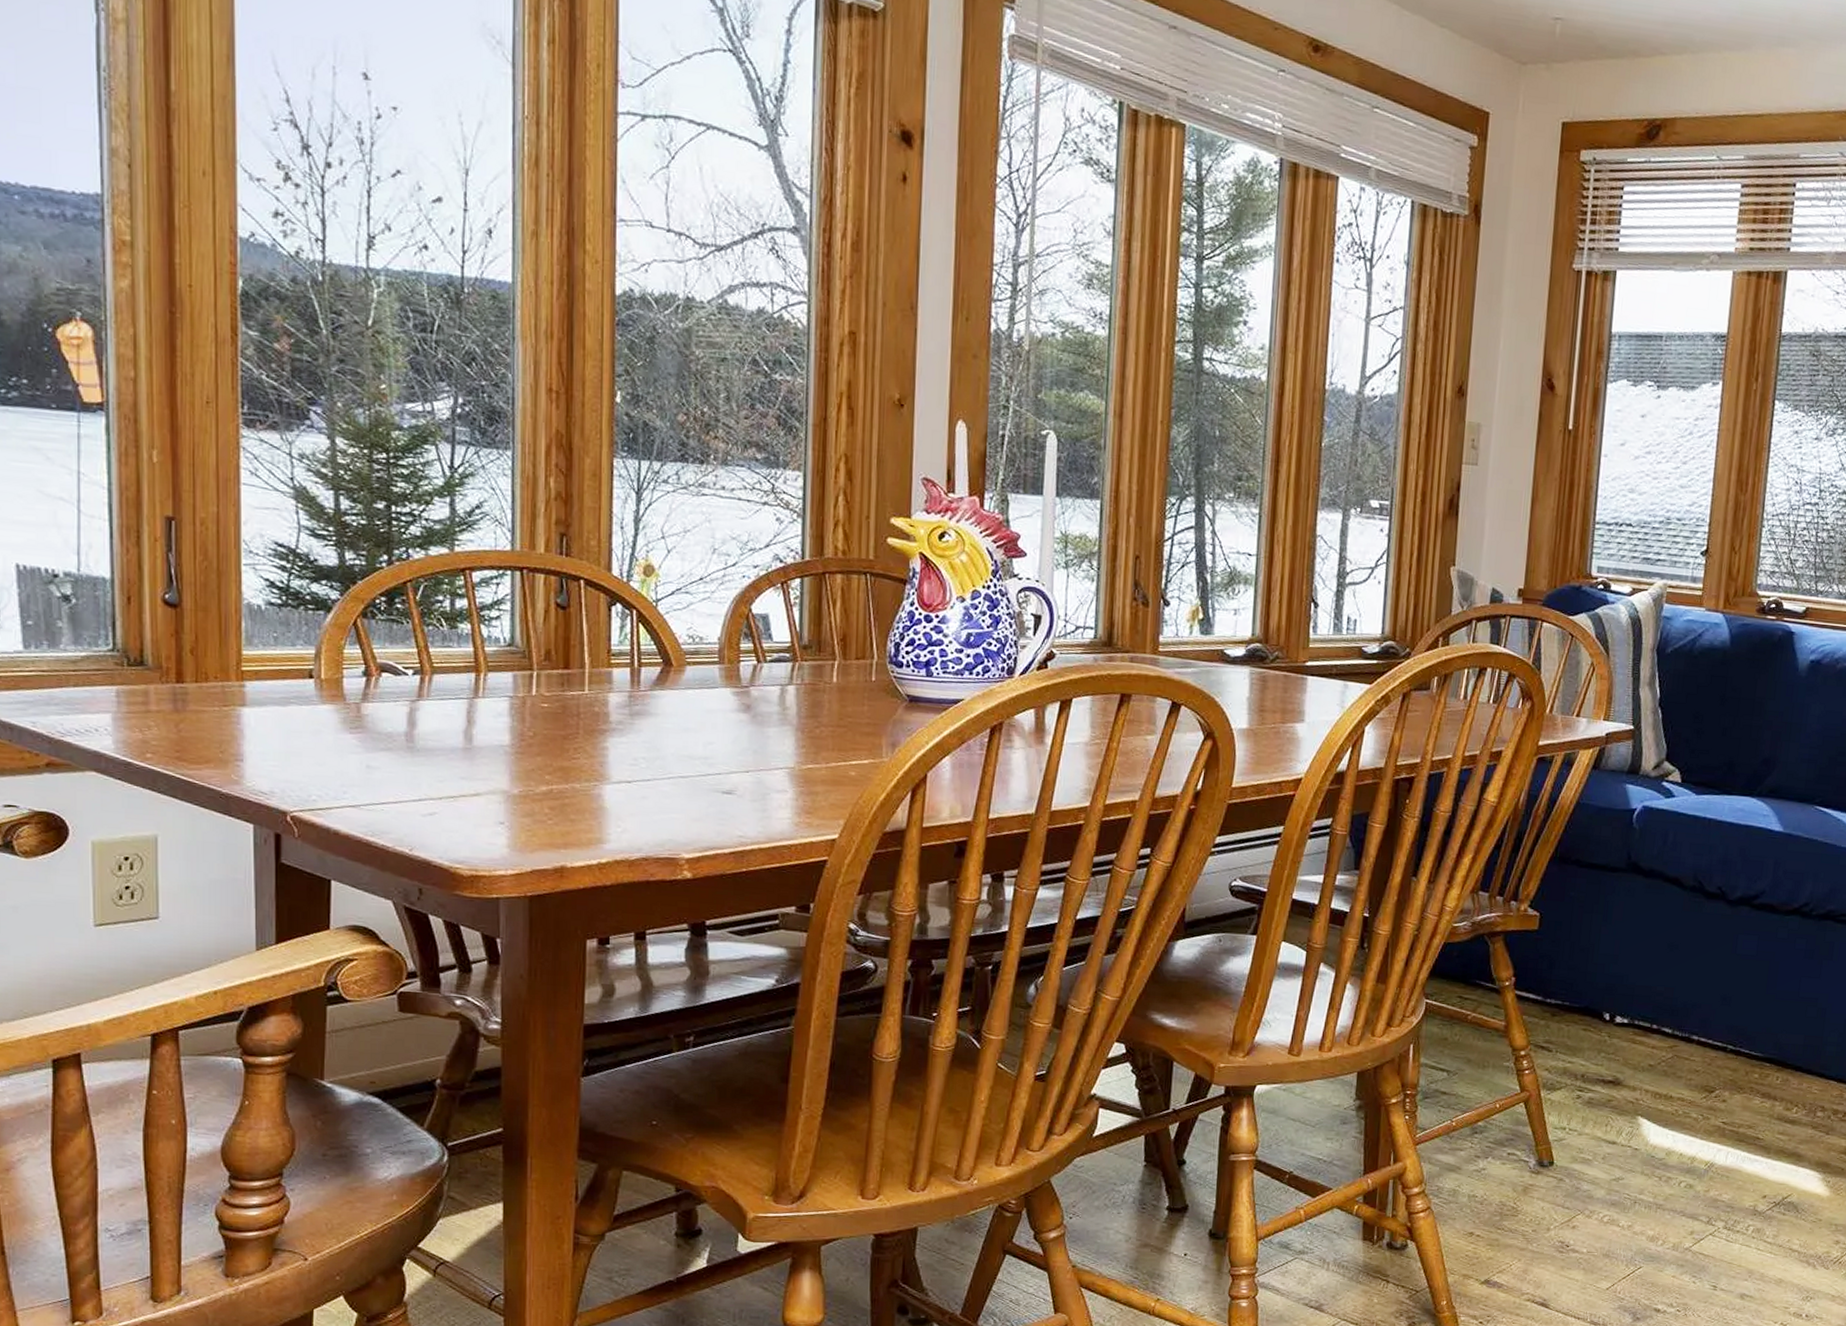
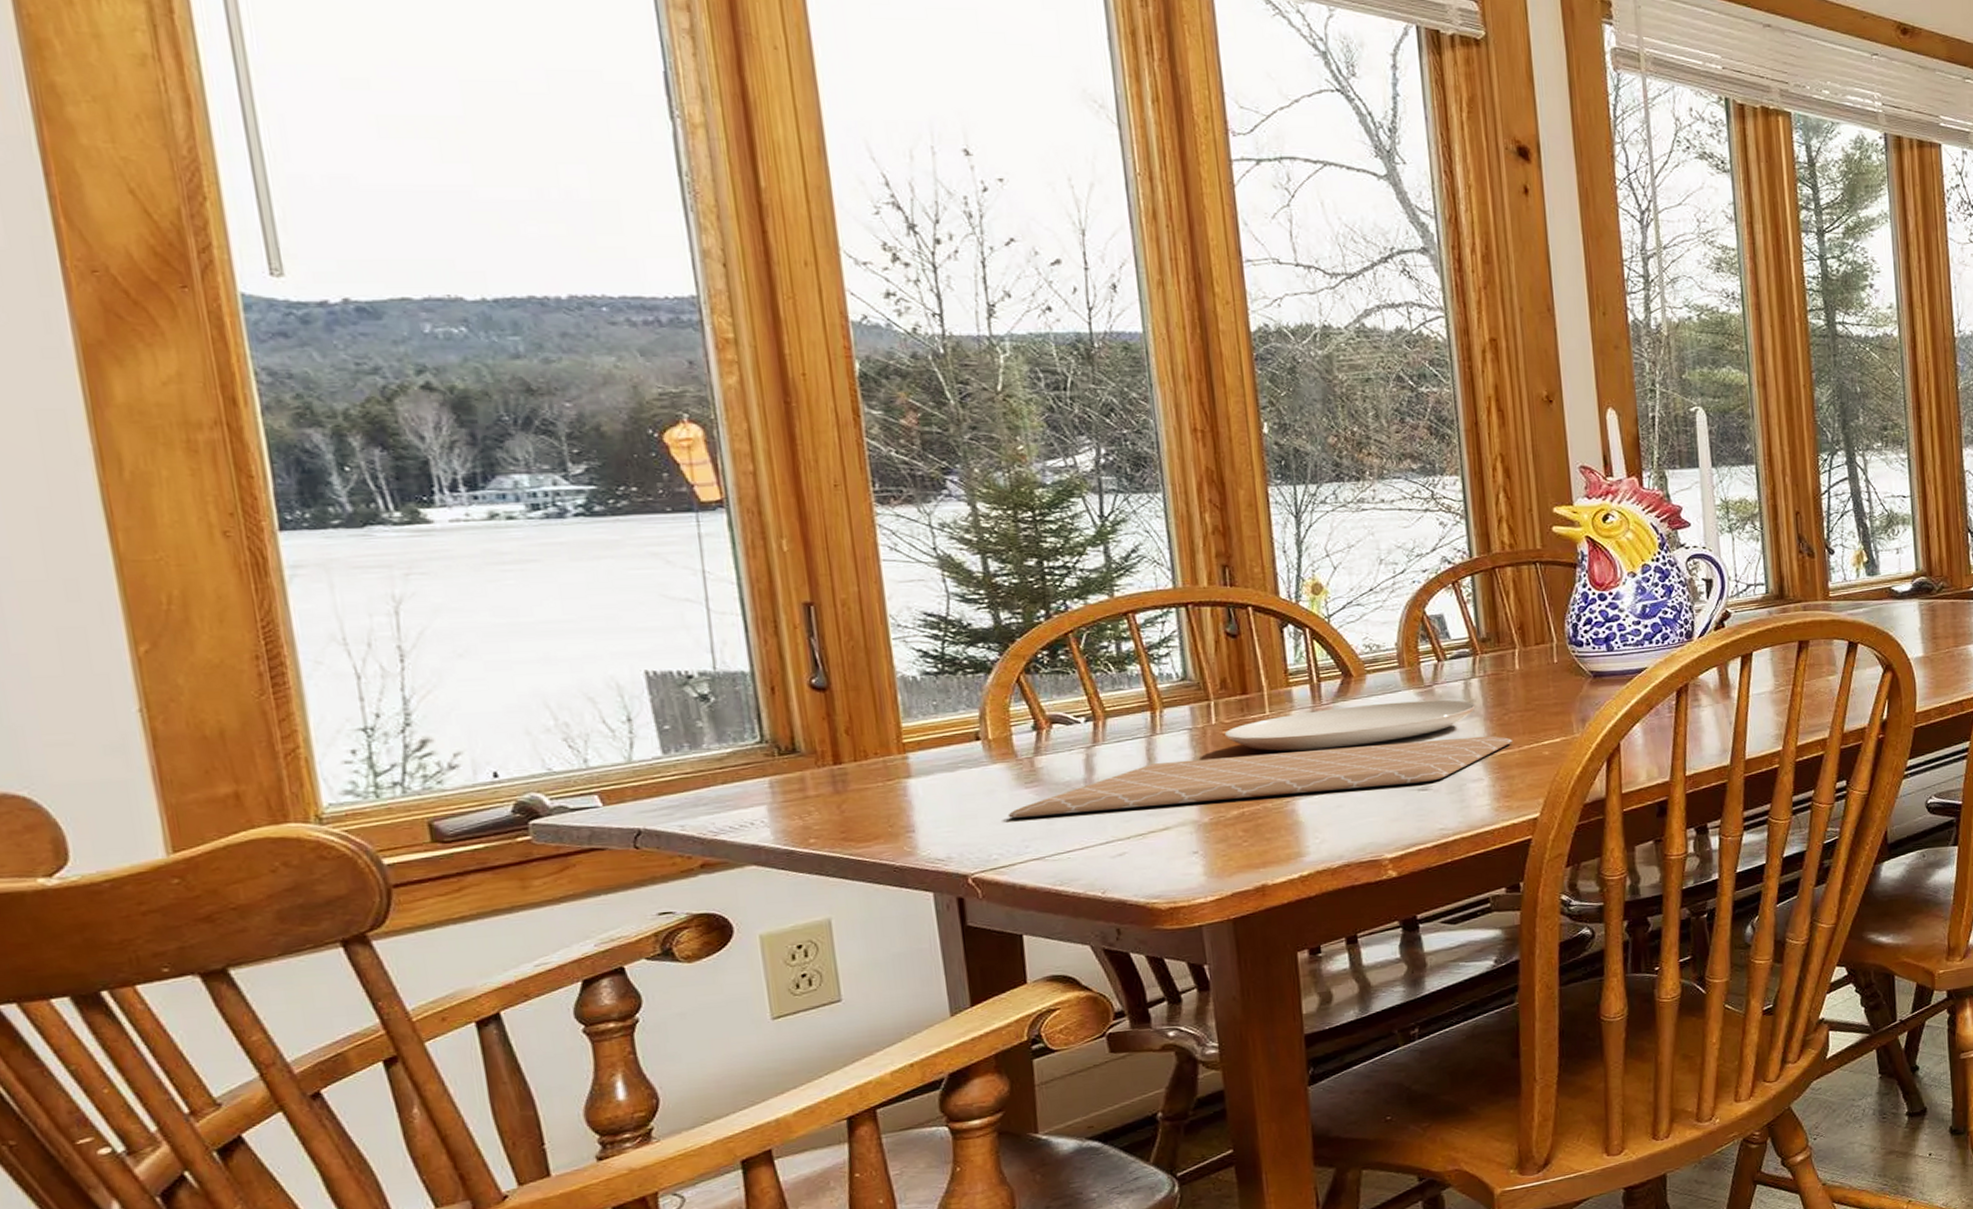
placemat: none [330,726,822,786] -> present [1007,735,1514,819]
plate: none [543,696,789,738] -> present [1224,700,1476,752]

